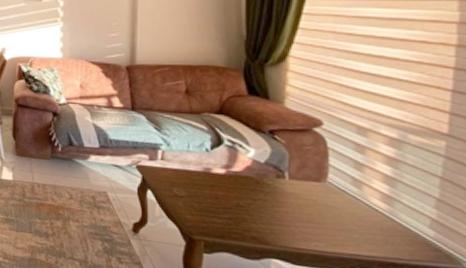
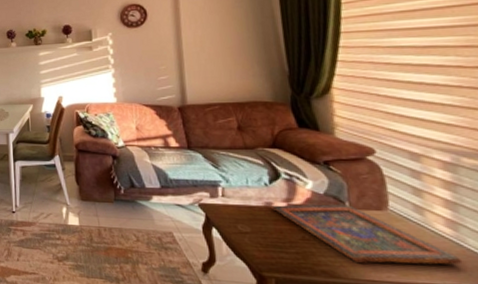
painted panel: none [210,171,392,239] -> present [271,204,463,265]

